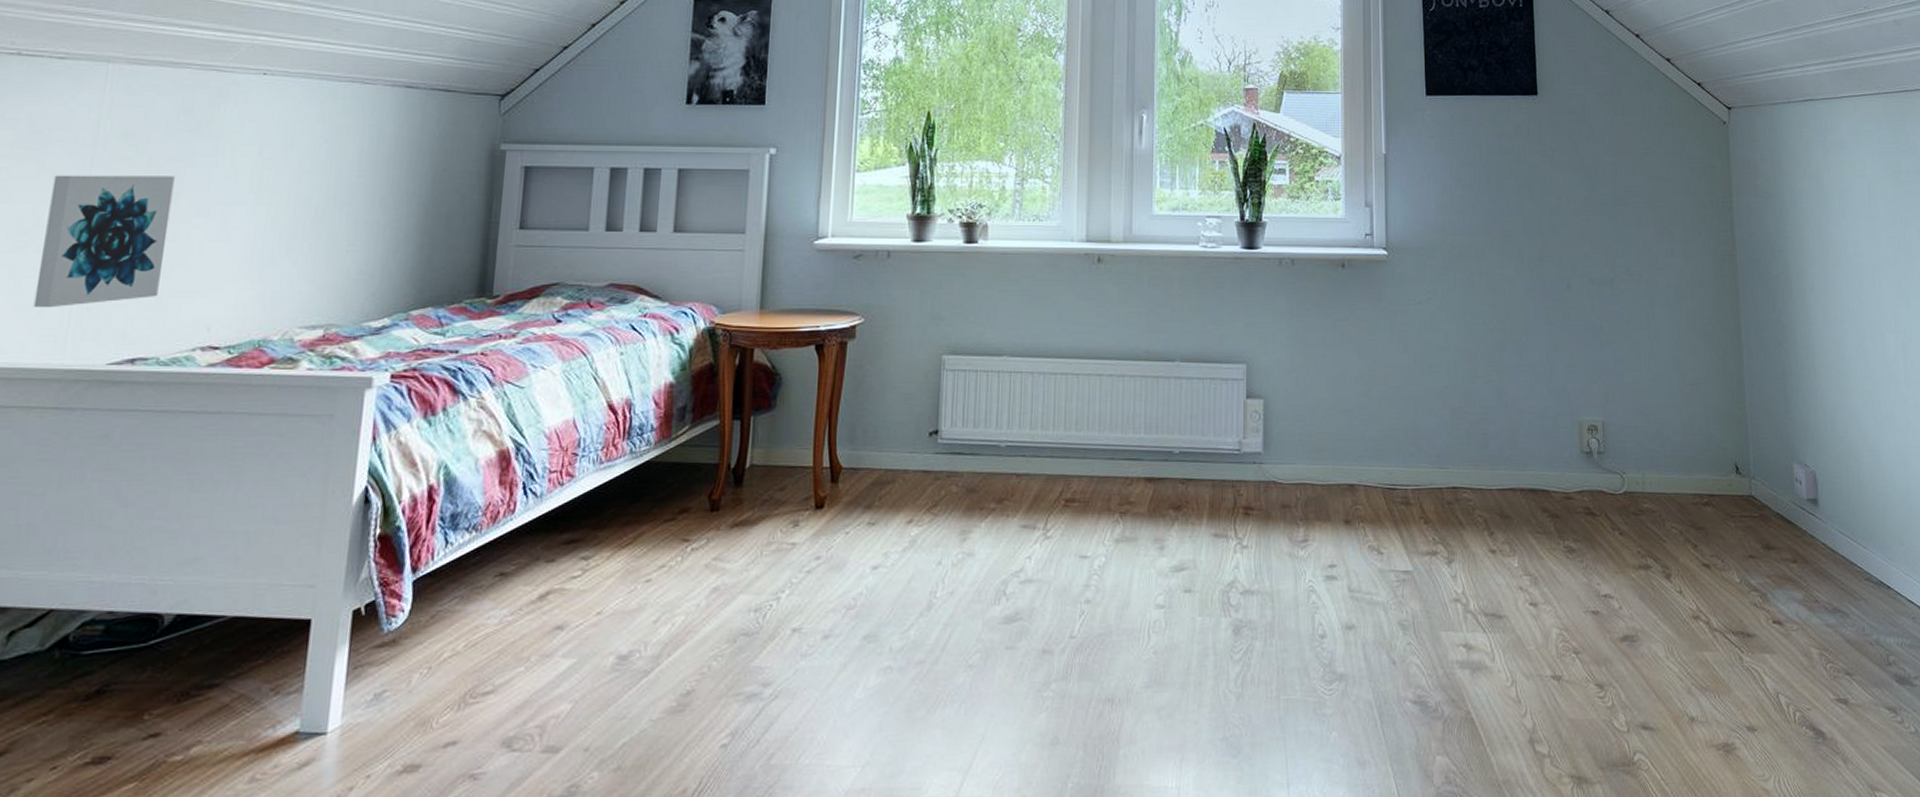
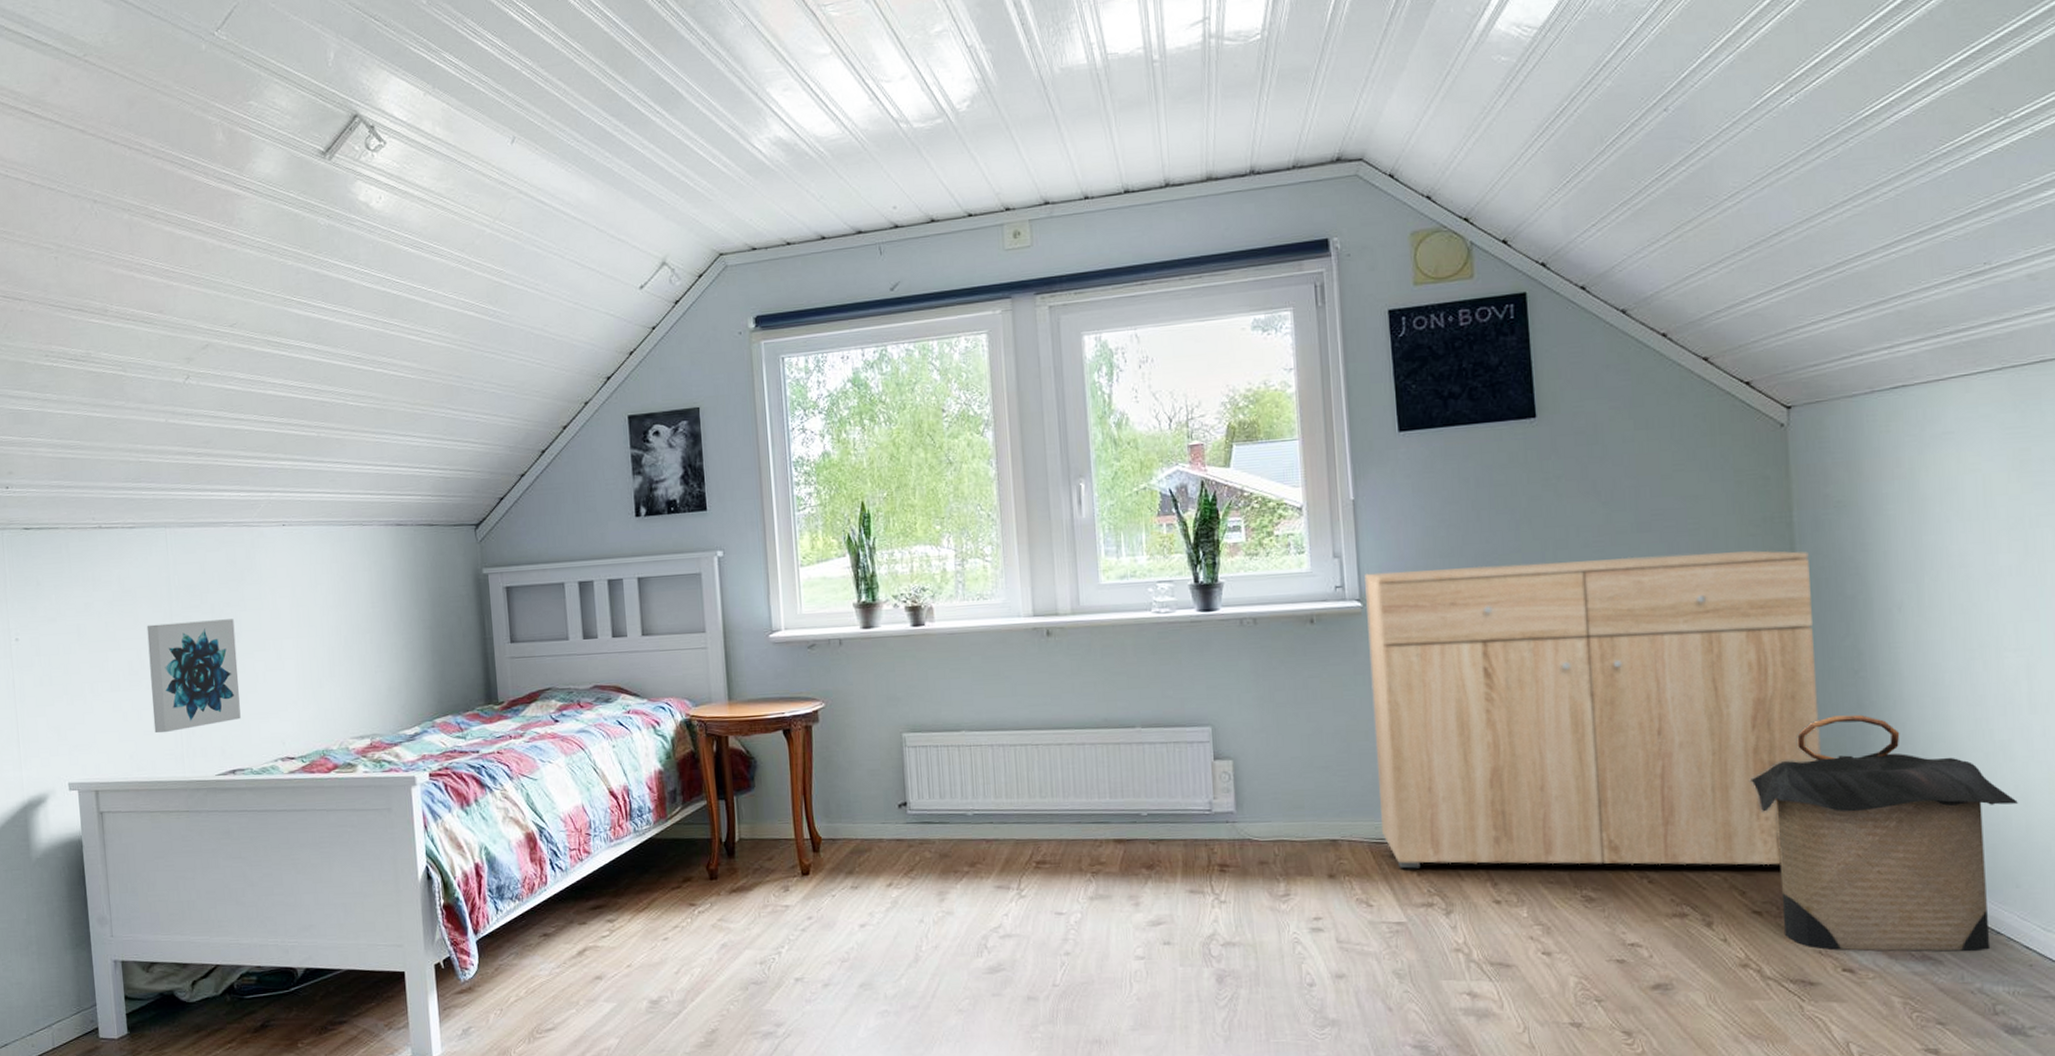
dresser: none [1391,224,1755,520] -> present [1365,550,1821,869]
laundry hamper: none [1700,382,1900,605] -> present [1749,714,2018,952]

